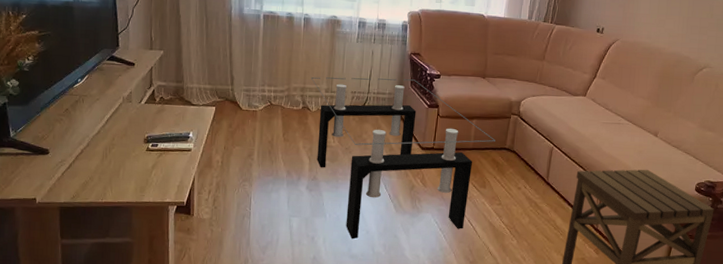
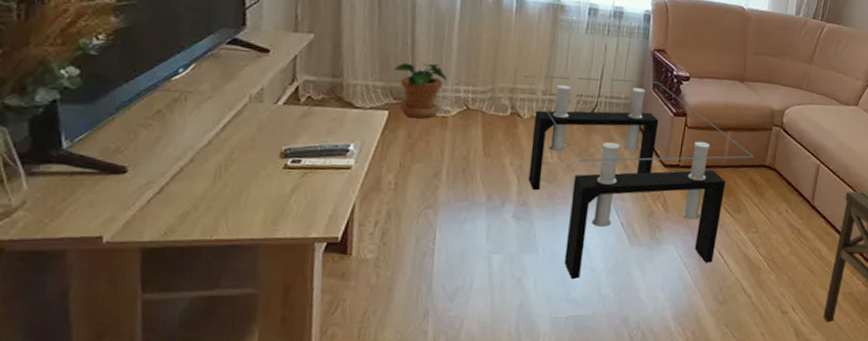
potted plant: none [217,69,256,113] -> present [392,62,447,119]

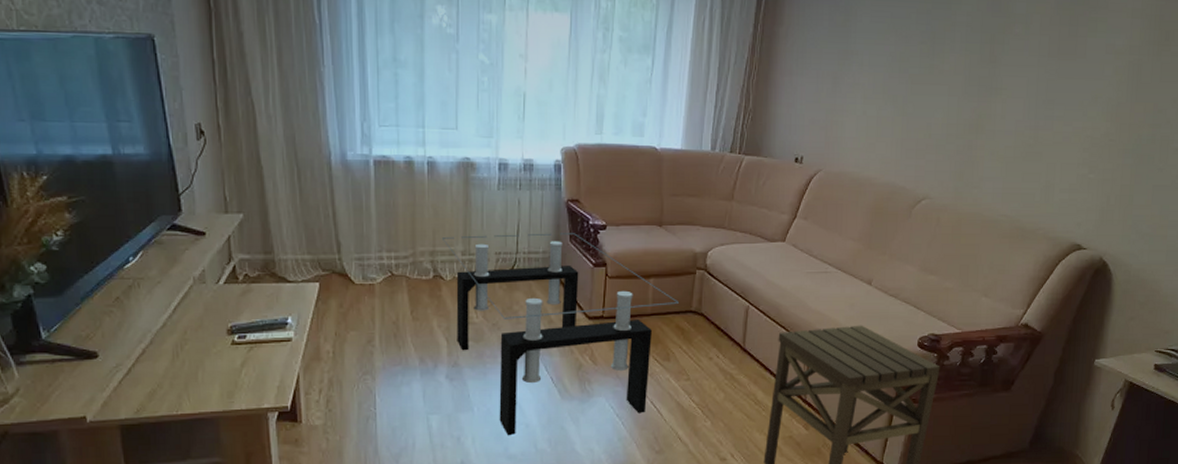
potted plant: present [392,62,447,119] -> none [318,233,370,288]

